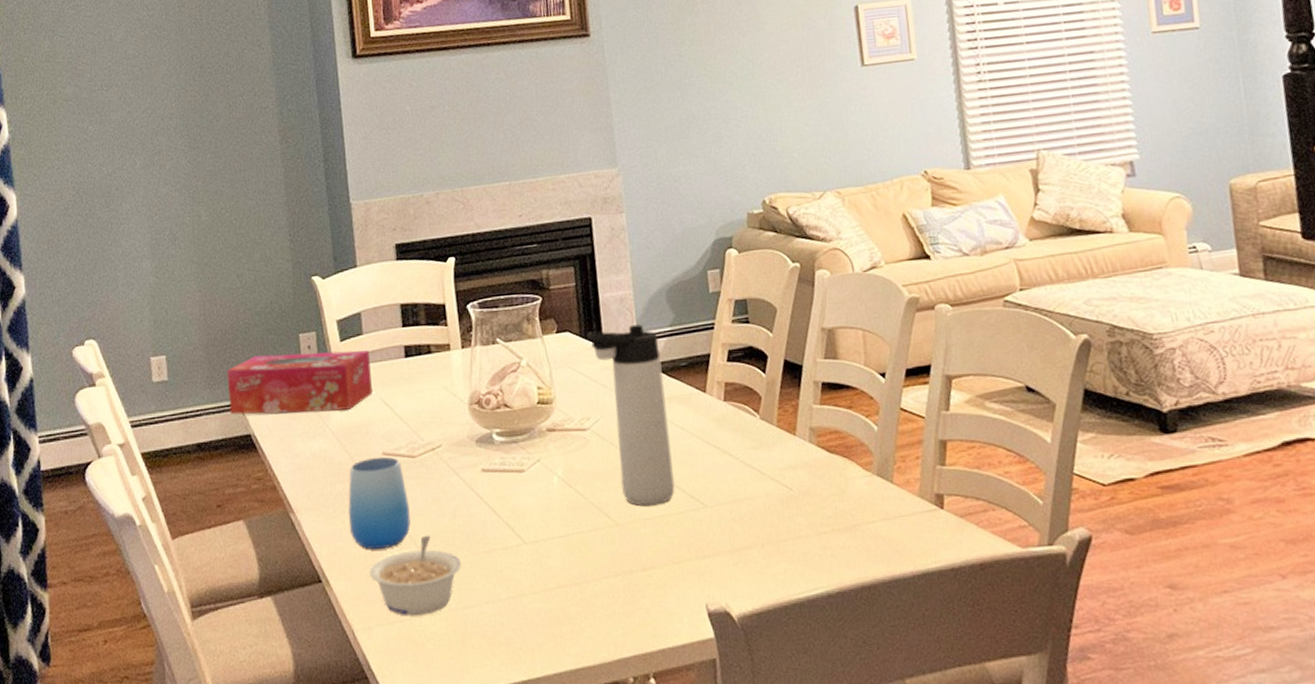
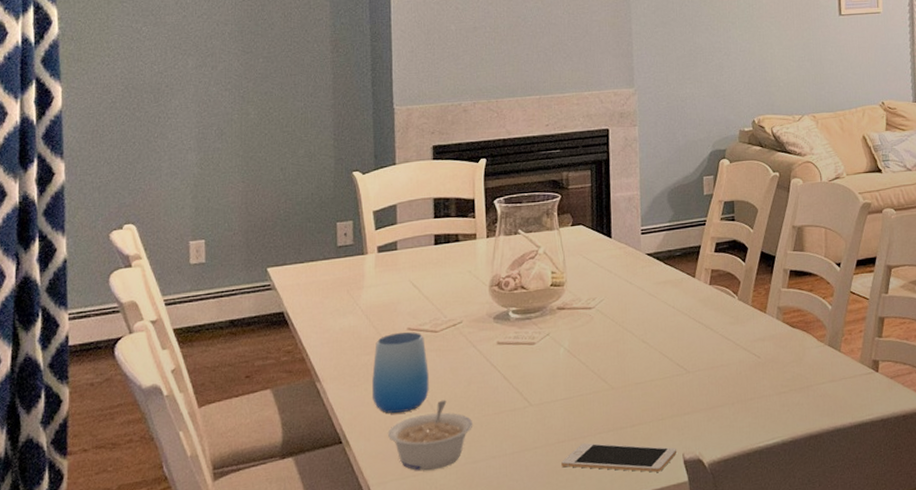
tissue box: present [226,350,373,415] -> none [264,238,402,295]
cell phone: none [564,588,699,626] -> present [561,443,677,473]
thermos bottle: present [586,324,675,506] -> none [597,220,664,373]

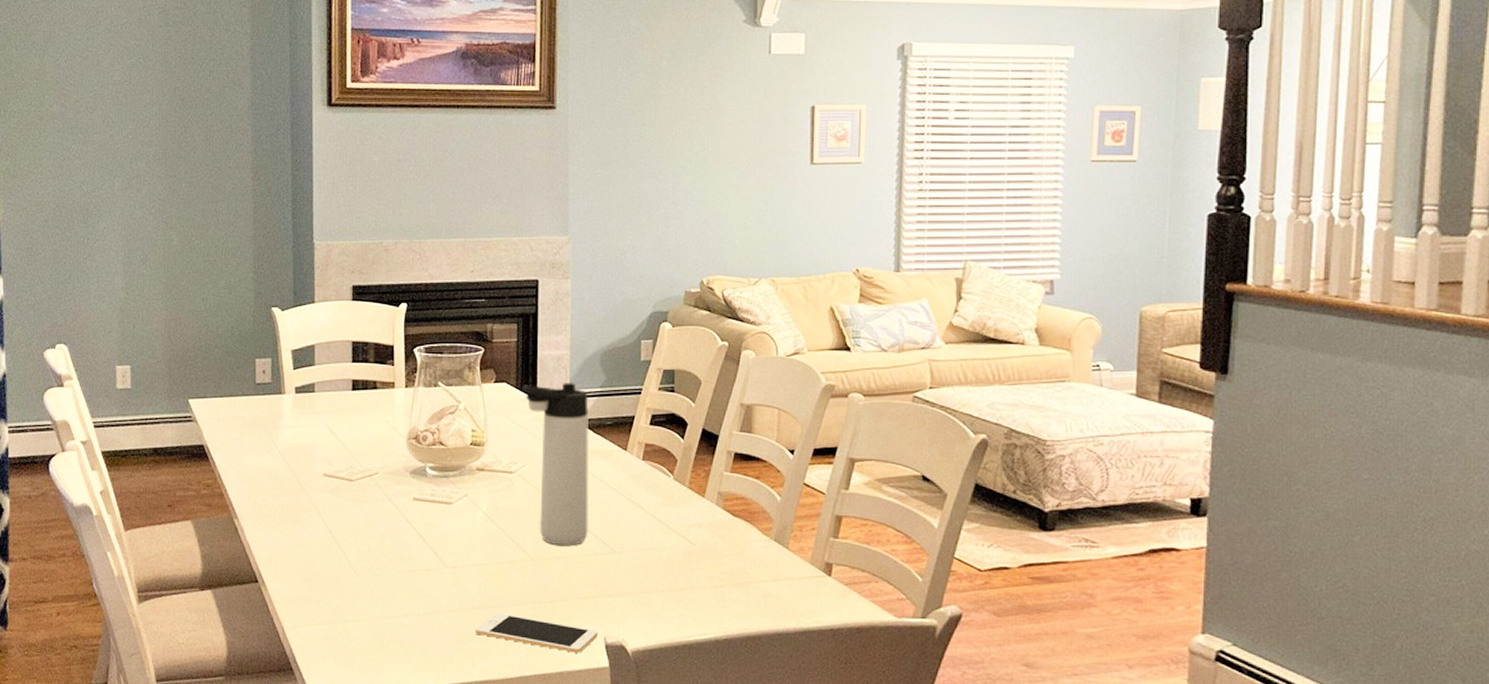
cup: present [372,332,429,414] -> none [288,478,344,559]
legume: present [387,400,473,471] -> none [302,551,387,620]
thermos bottle: none [597,220,664,373] -> present [522,383,589,546]

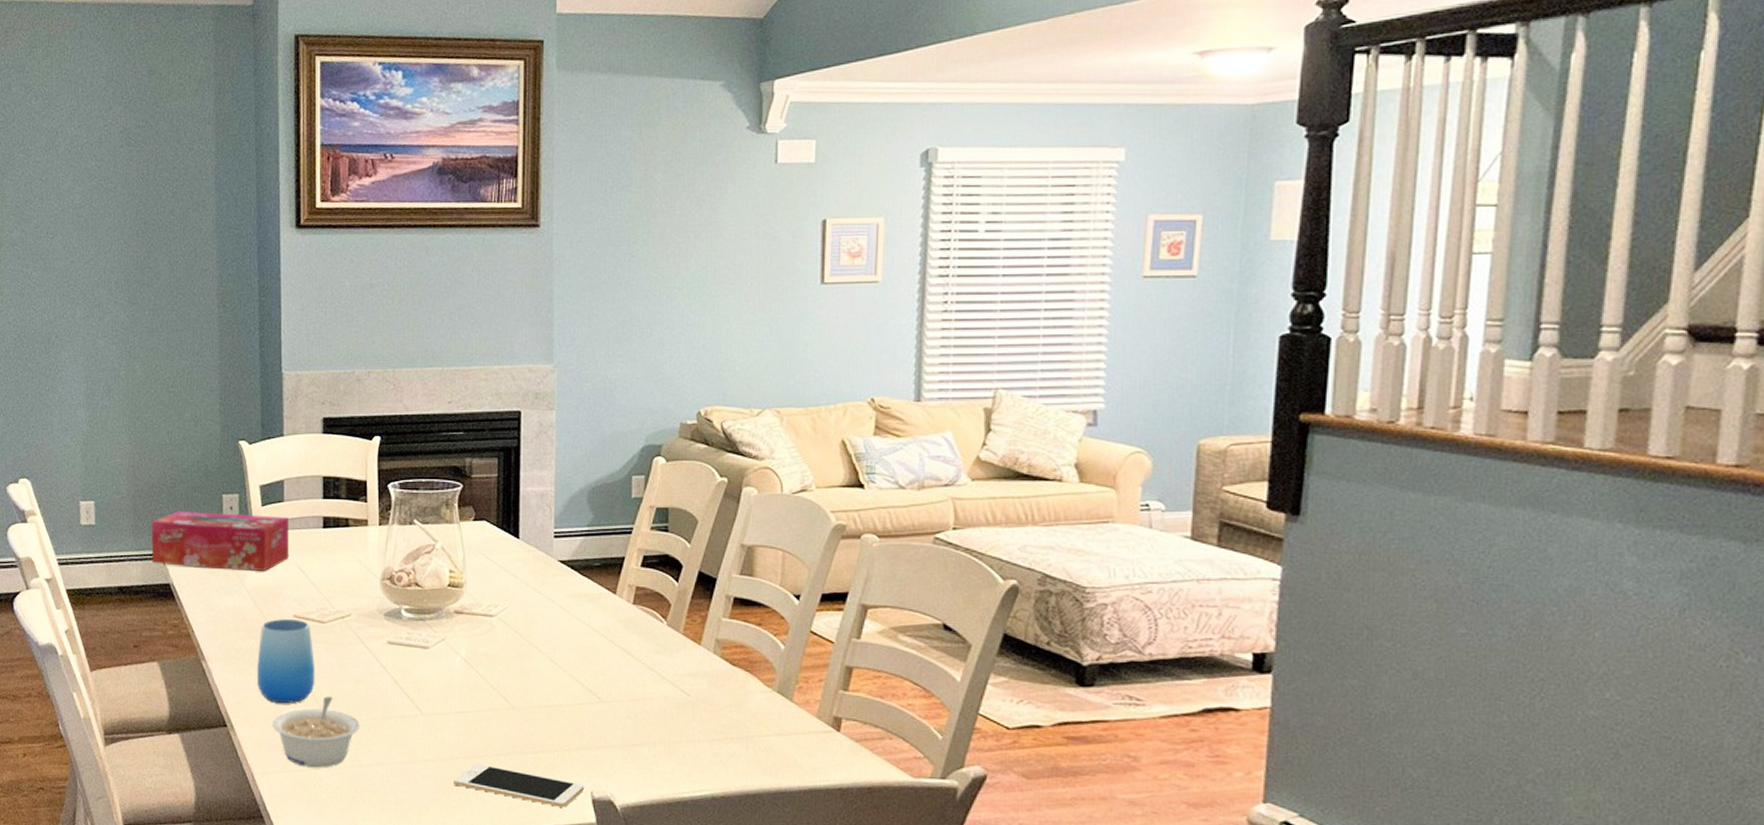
tissue box: none [186,375,319,432] -> present [151,511,289,571]
cup: none [288,478,344,559] -> present [257,619,315,704]
legume: none [302,551,387,620] -> present [271,696,360,767]
thermos bottle: present [522,383,589,546] -> none [503,521,575,695]

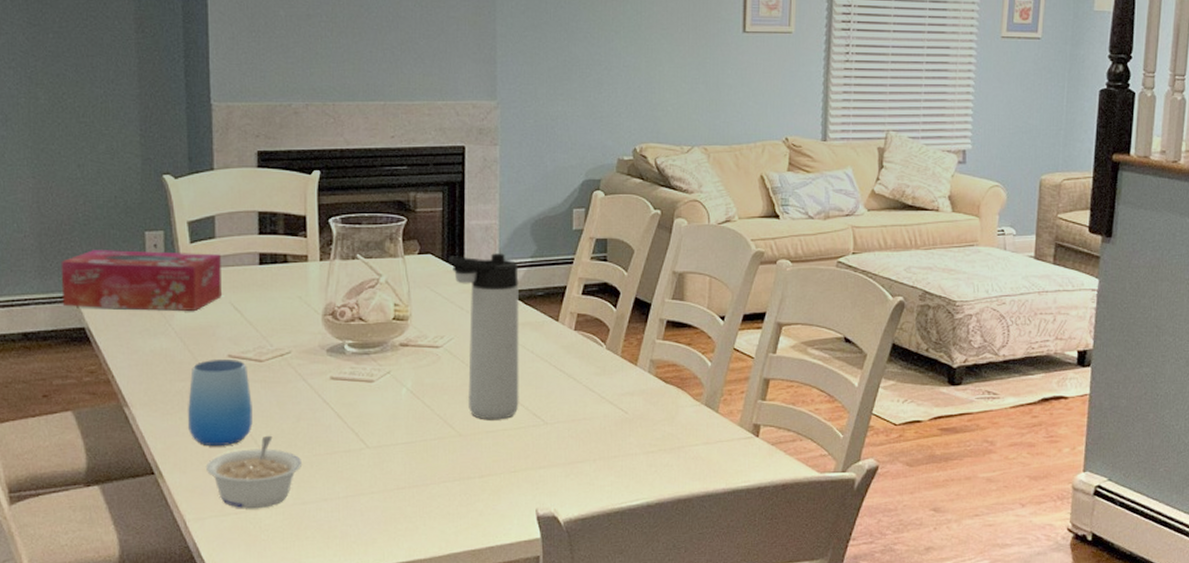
cell phone: present [454,763,585,808] -> none [401,491,530,527]
thermos bottle: none [503,521,575,695] -> present [448,253,519,420]

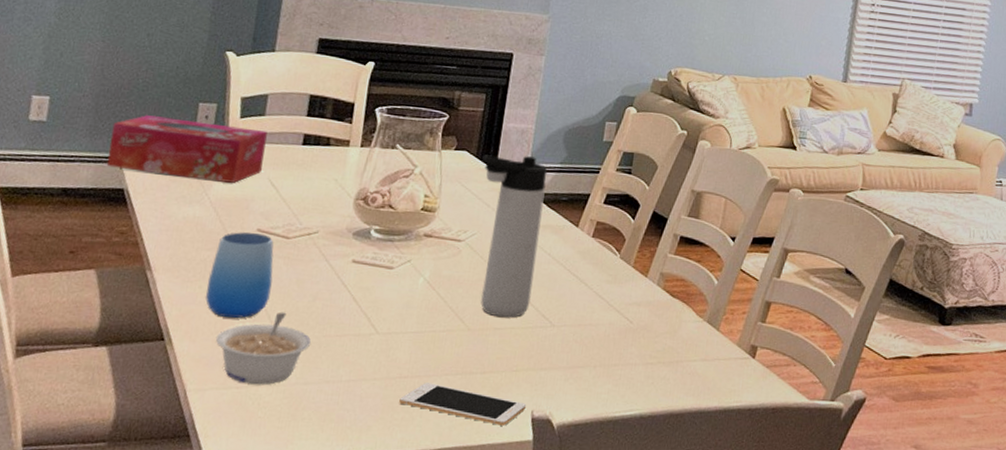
cell phone: none [401,491,530,527] -> present [399,382,527,426]

